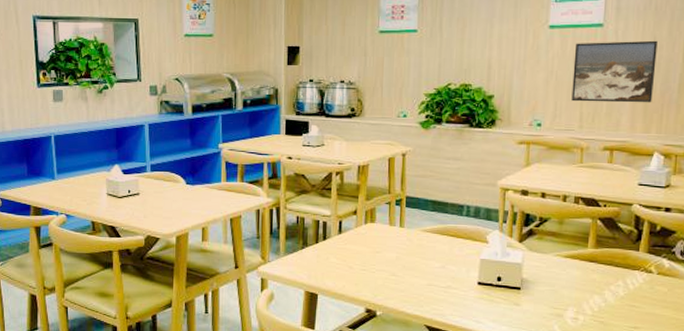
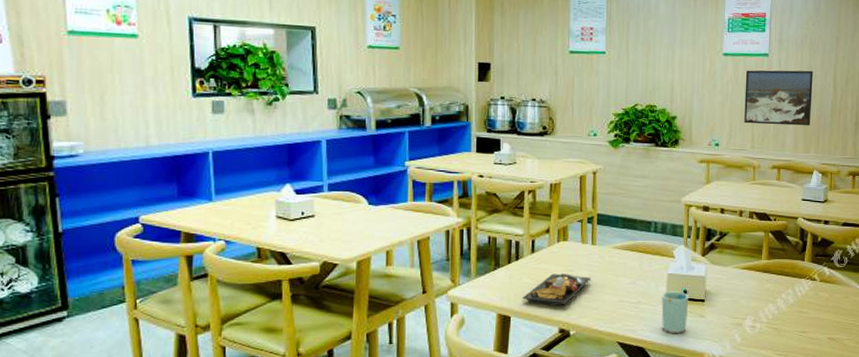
plate: none [329,254,400,288] -> present [523,274,593,307]
cup: none [472,274,503,321] -> present [661,288,689,334]

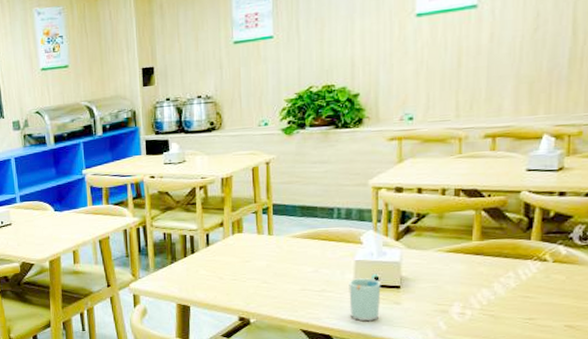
plate: present [523,274,593,307] -> none [200,264,271,296]
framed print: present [744,70,813,126] -> none [445,15,542,91]

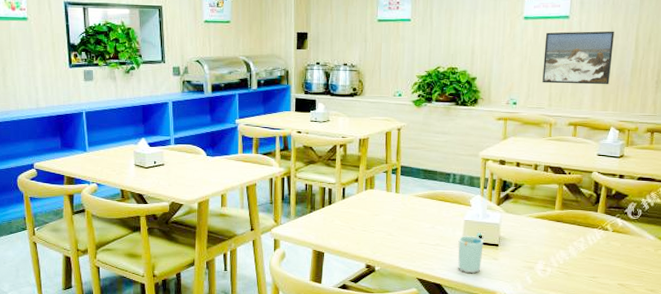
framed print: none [445,15,542,91] -> present [542,31,614,85]

